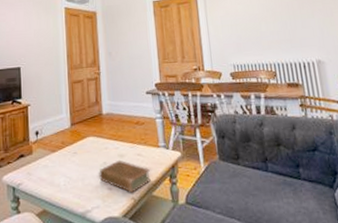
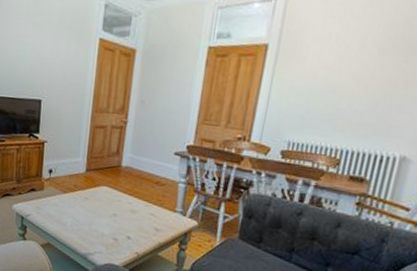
book: present [99,159,151,193] -> none [106,214,160,248]

